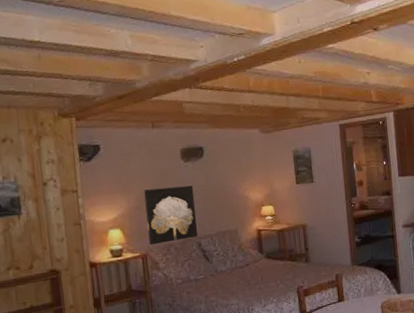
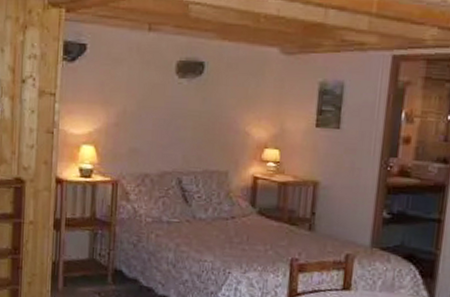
wall art: present [144,185,199,245] -> none [123,105,185,172]

